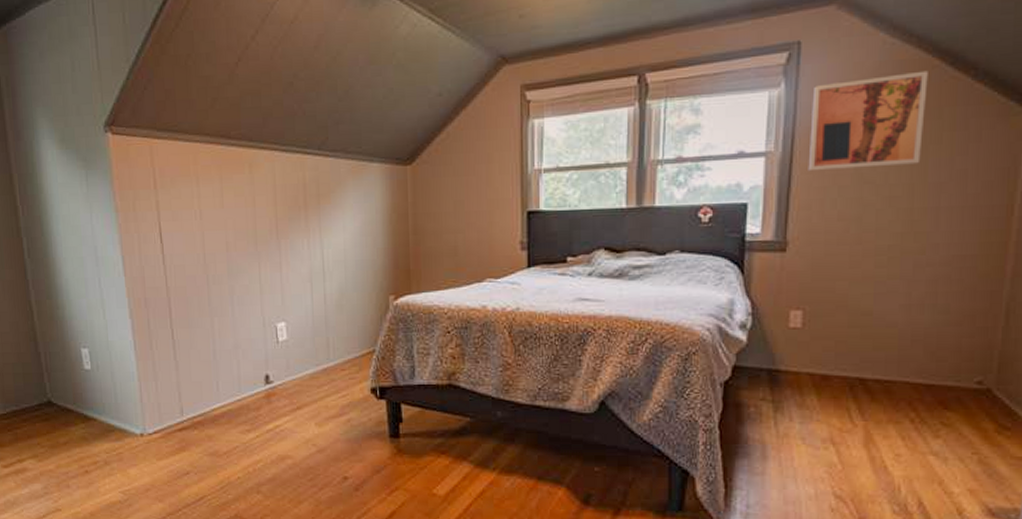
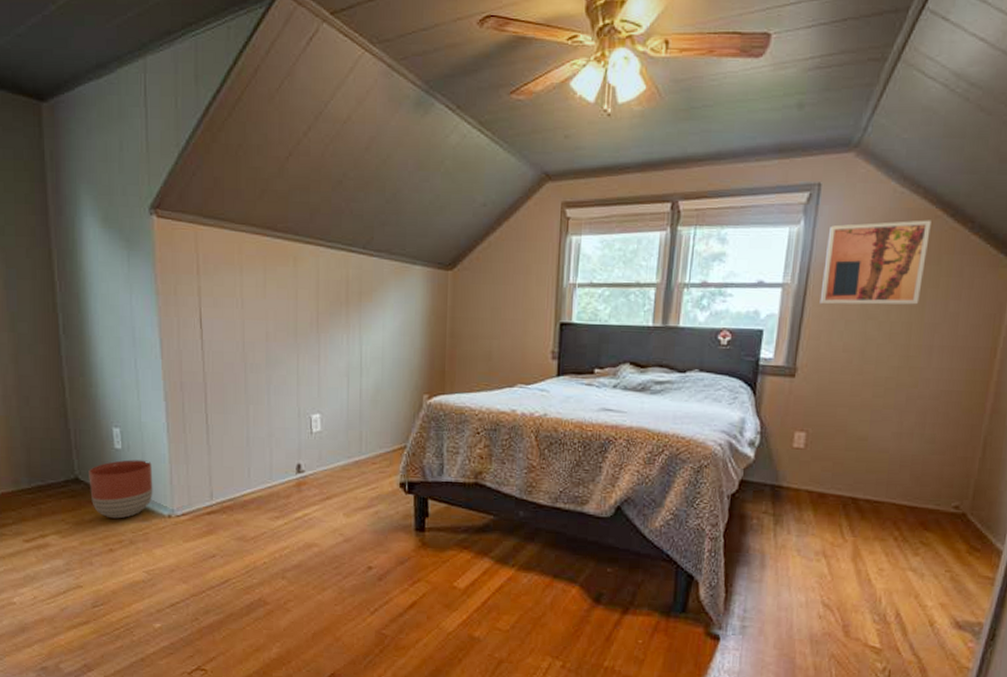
planter: none [60,379,125,440] -> present [89,459,153,519]

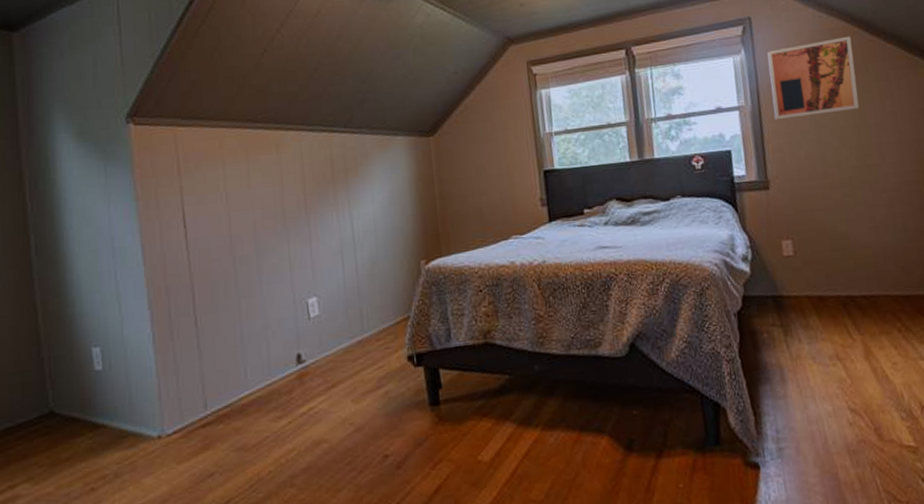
planter: present [89,459,153,519] -> none [65,378,140,452]

